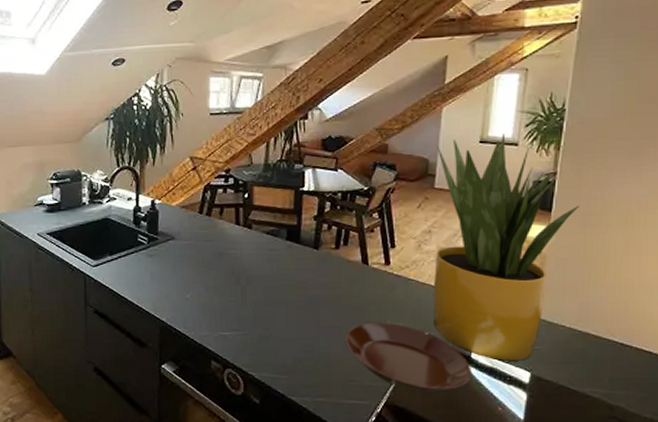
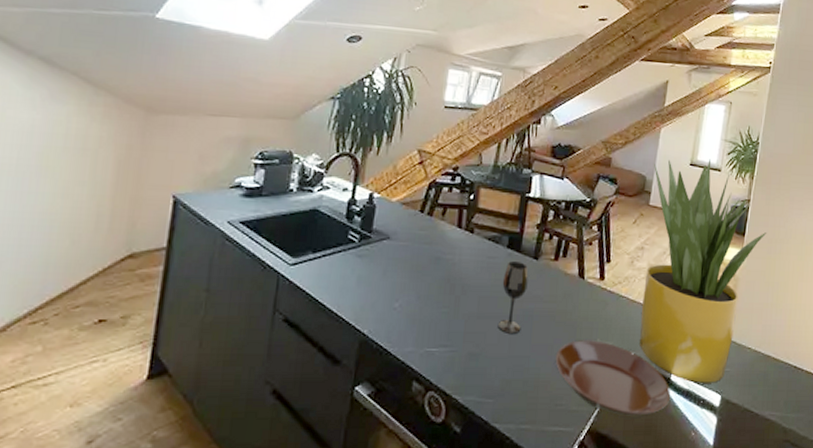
wine glass: none [284,252,310,318] -> present [497,261,529,333]

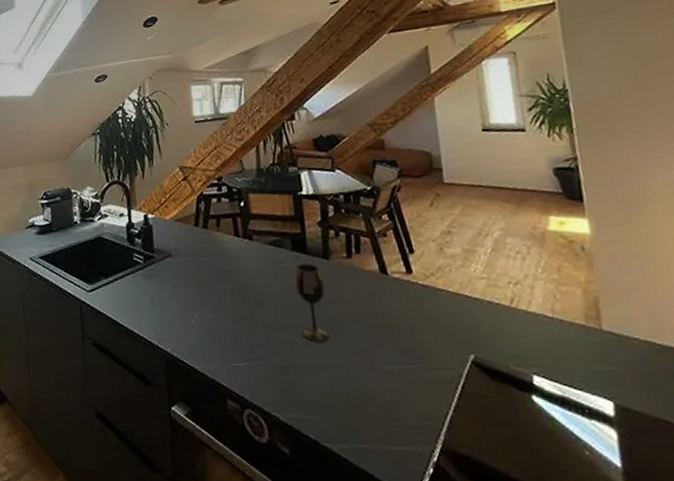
plate: present [555,340,671,417] -> none [377,342,541,433]
planter: present [640,159,767,383] -> none [437,119,615,387]

